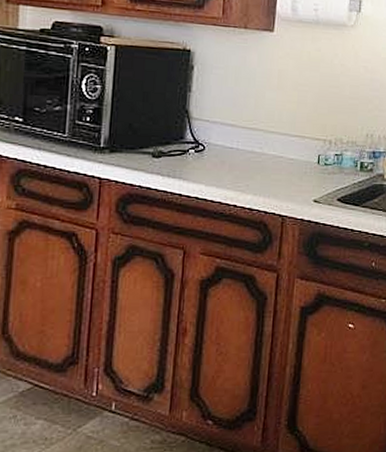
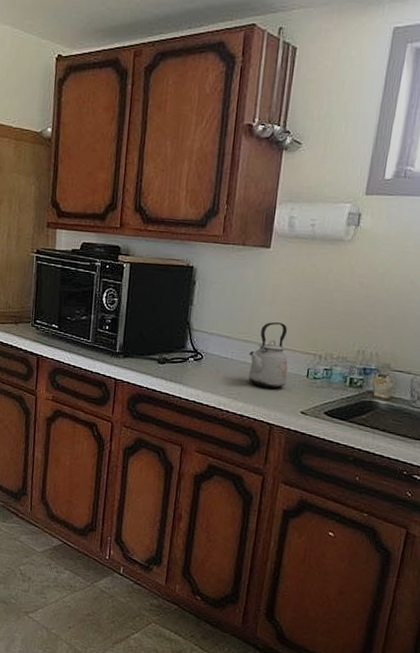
kettle: none [256,108,298,178] -> present [248,322,288,389]

